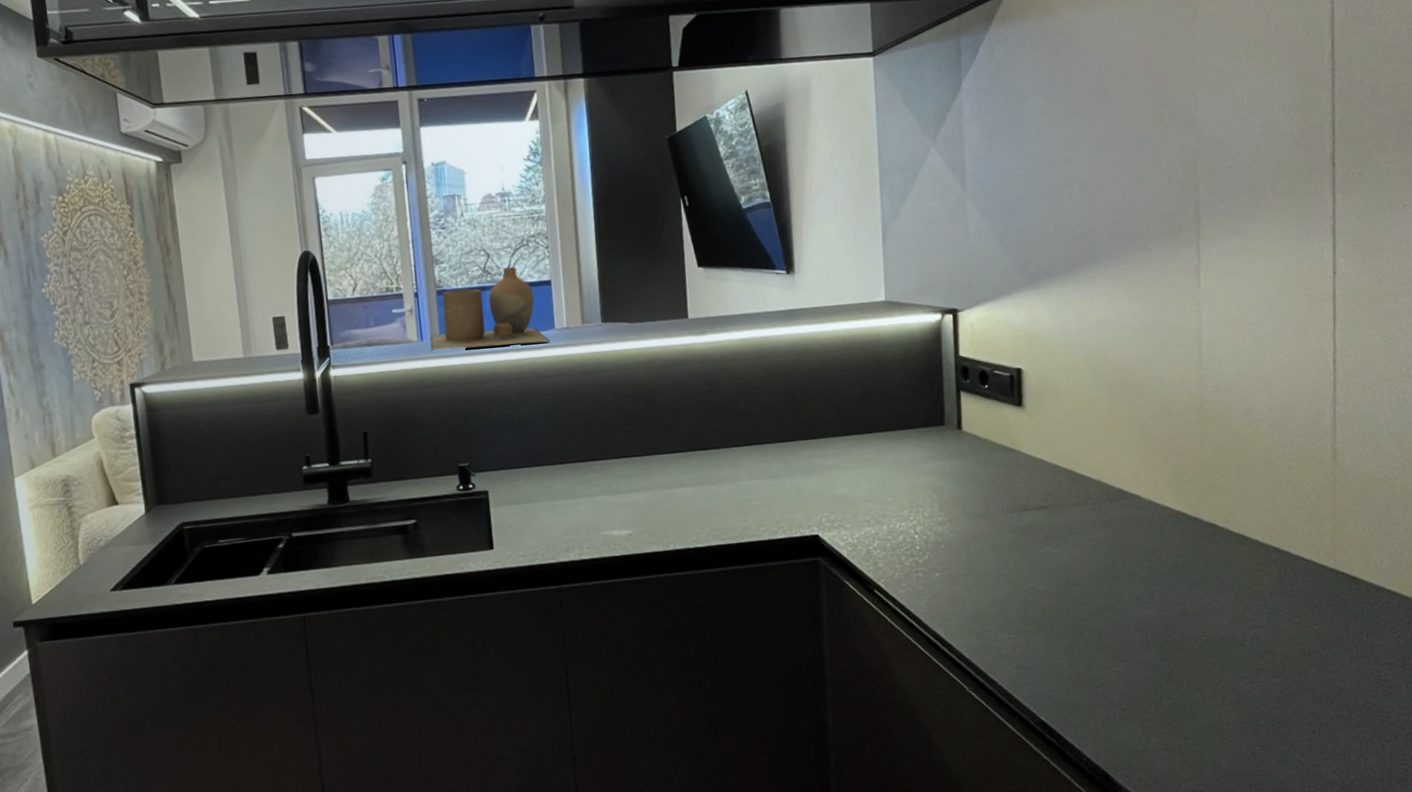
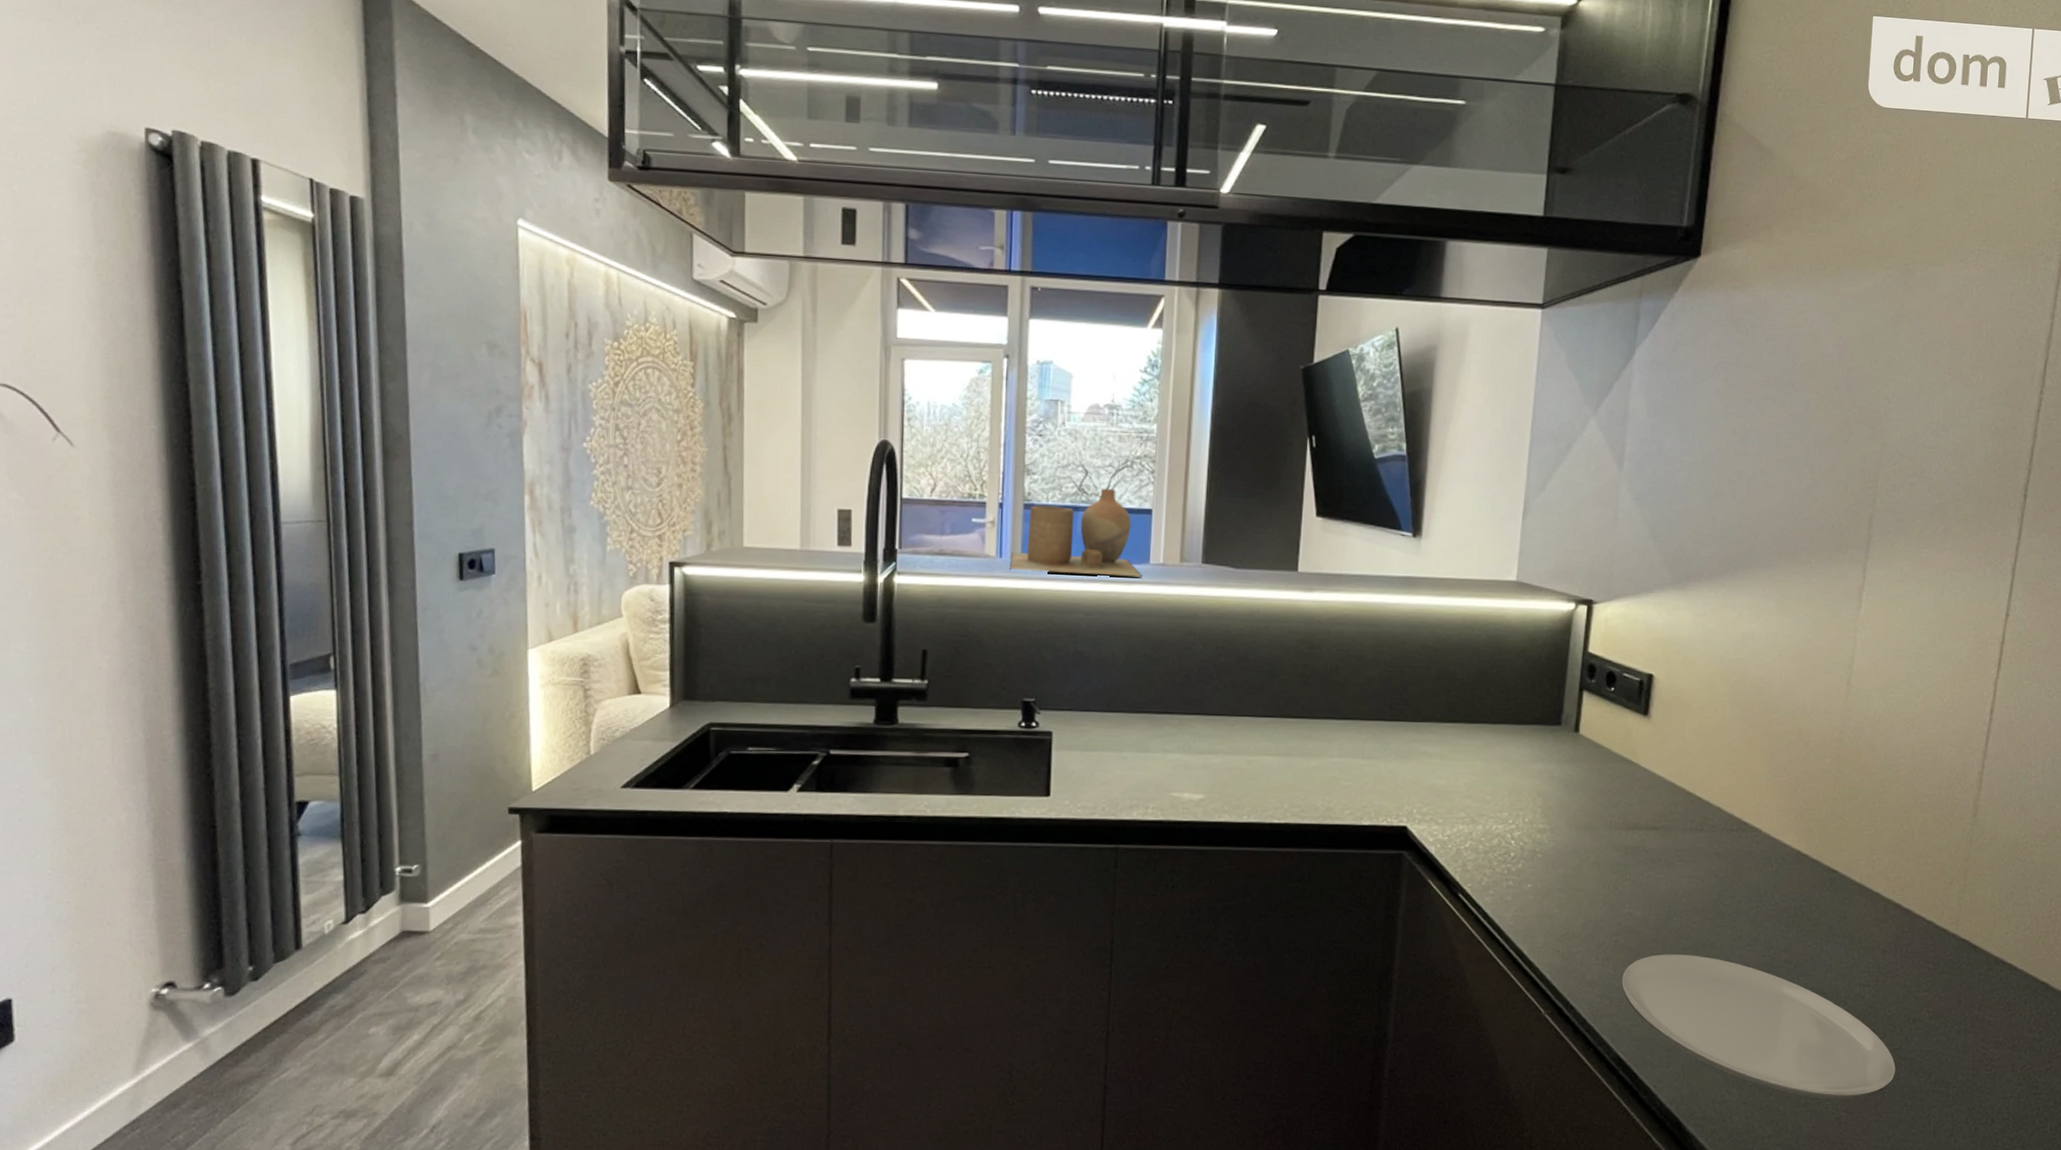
plate: none [1034,618,1299,736] -> present [1622,954,1896,1099]

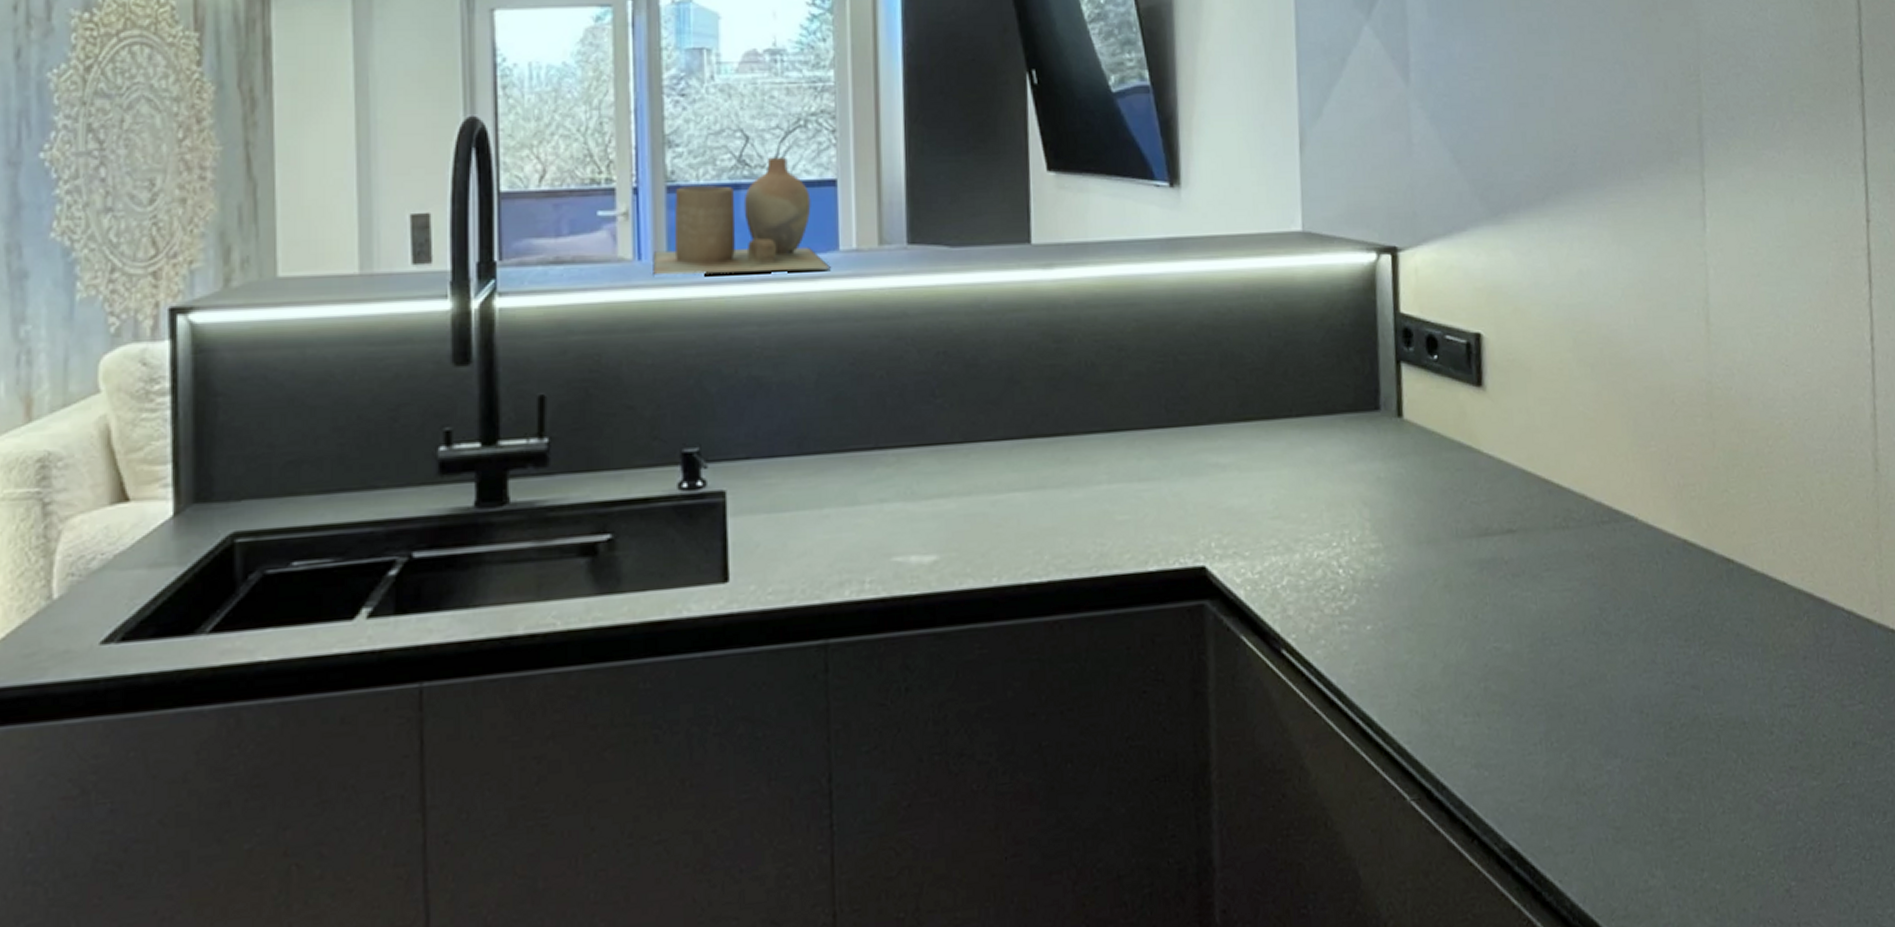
plate: present [1622,954,1896,1099] -> none [1499,693,1845,866]

